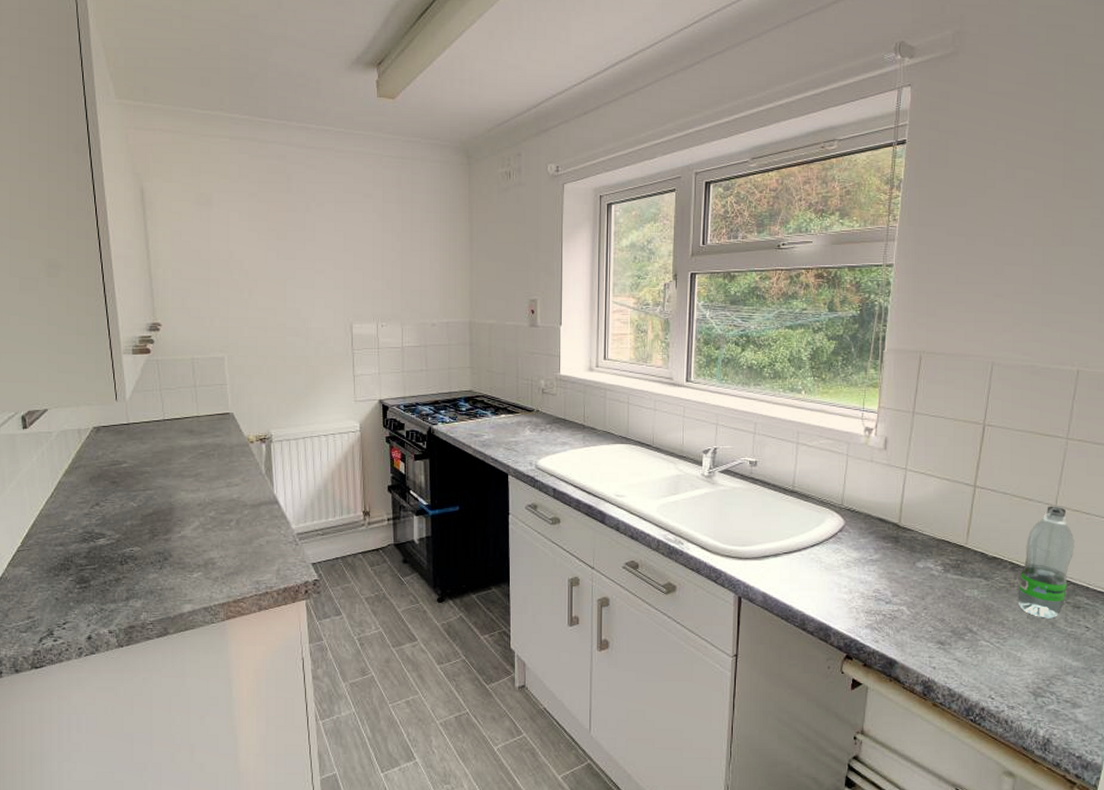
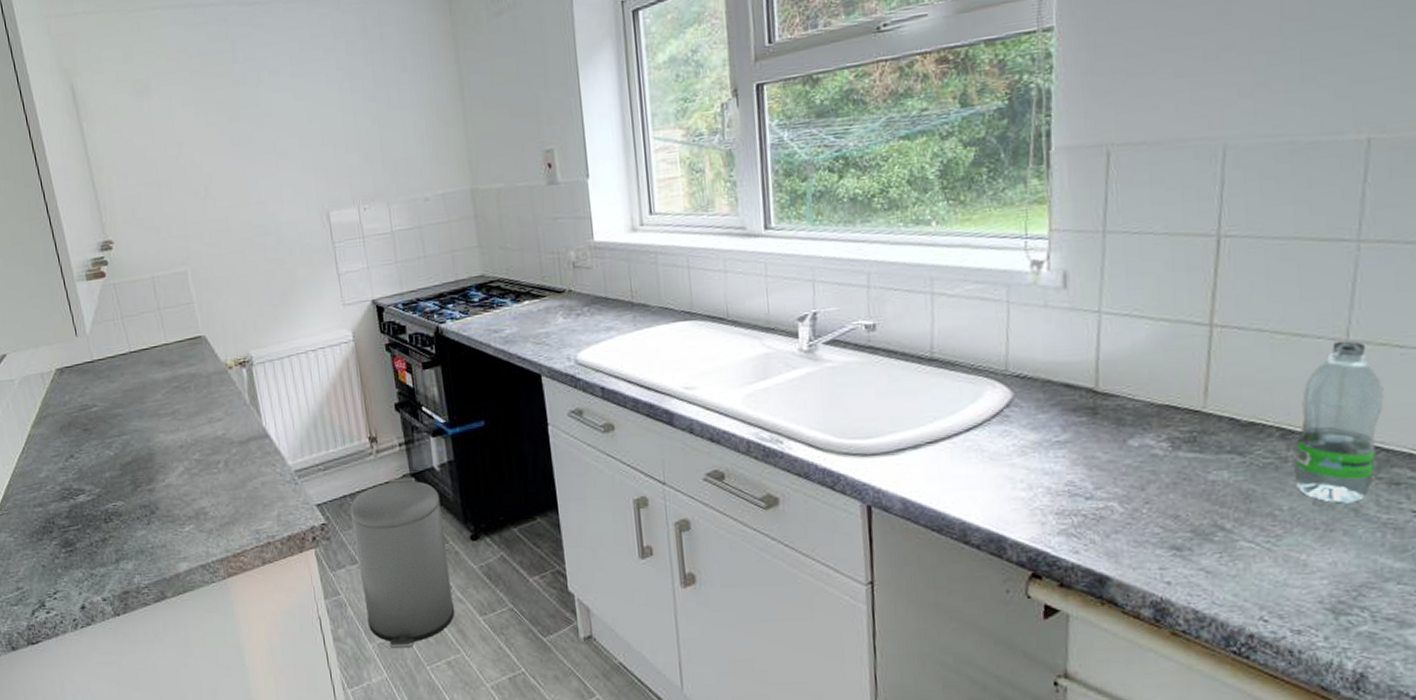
pedal bin: none [340,547,418,688] -> present [349,477,455,648]

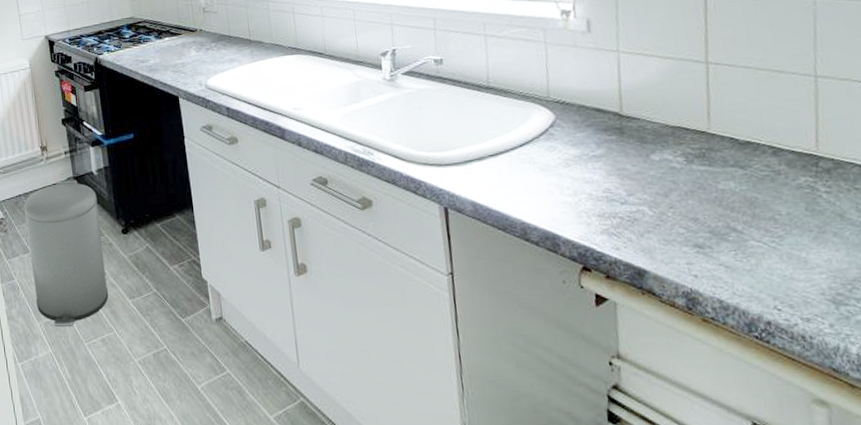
bottle: present [1293,340,1384,504] -> none [785,76,852,210]

